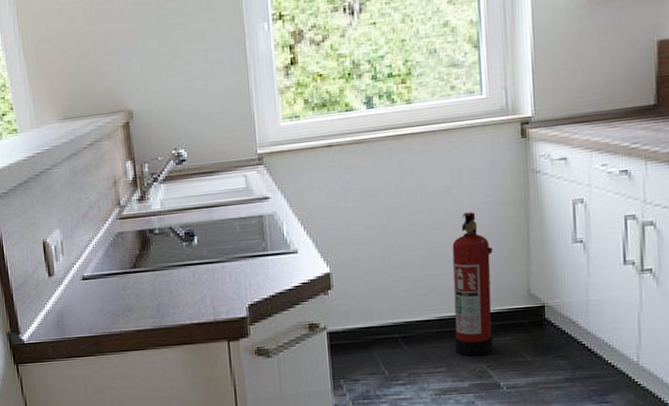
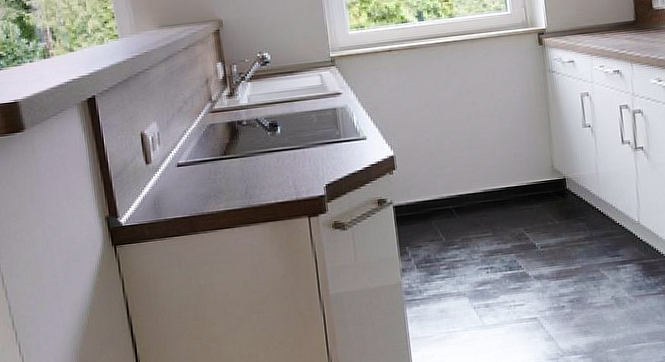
fire extinguisher: present [452,212,494,357] -> none [491,104,528,223]

